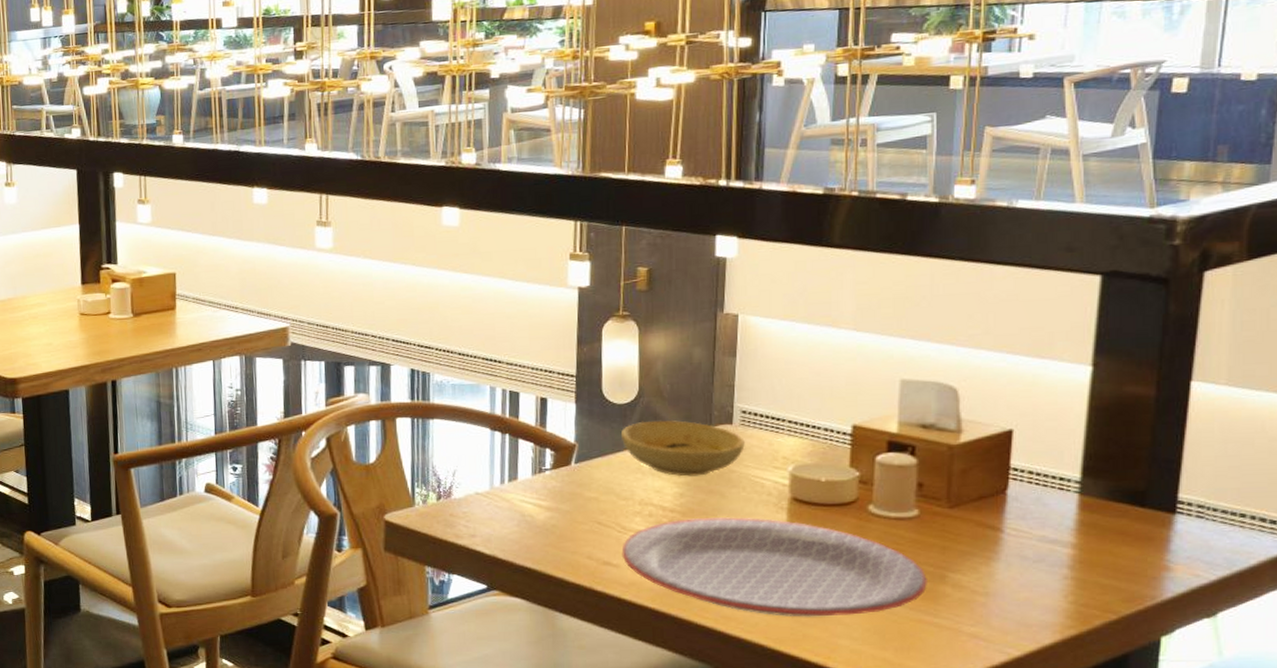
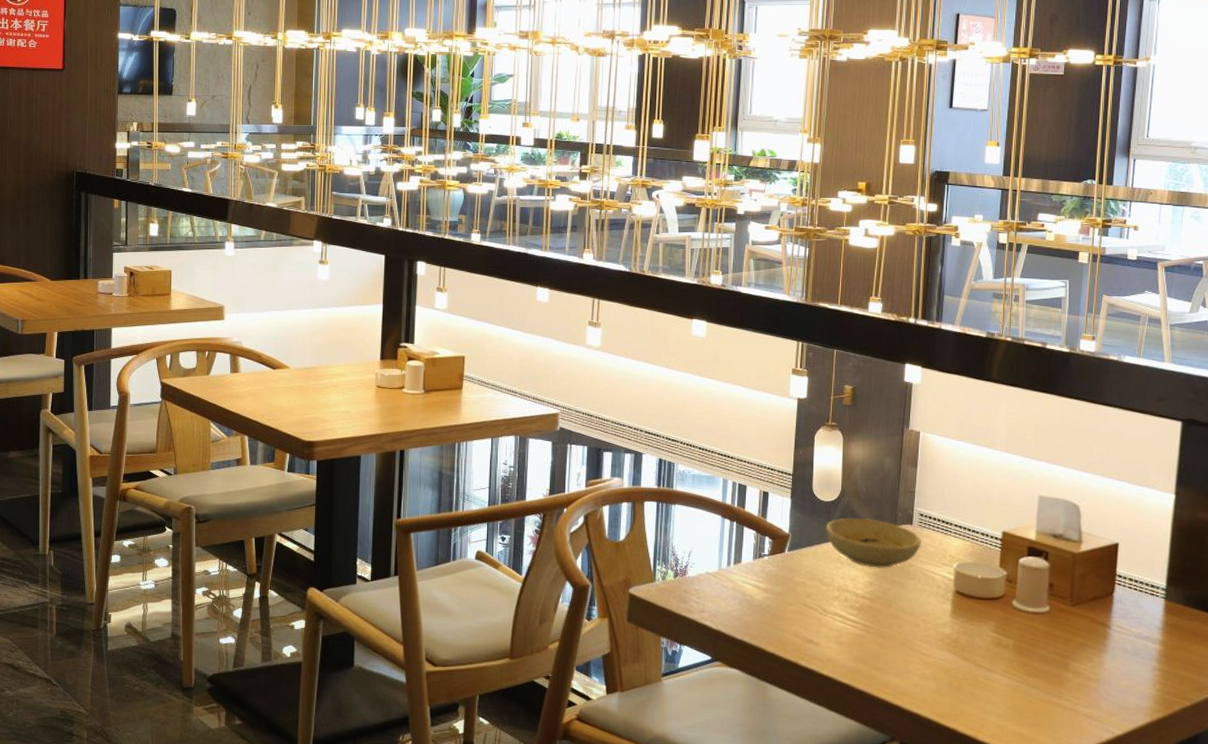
plate: present [621,517,927,617] -> none [822,605,1055,696]

